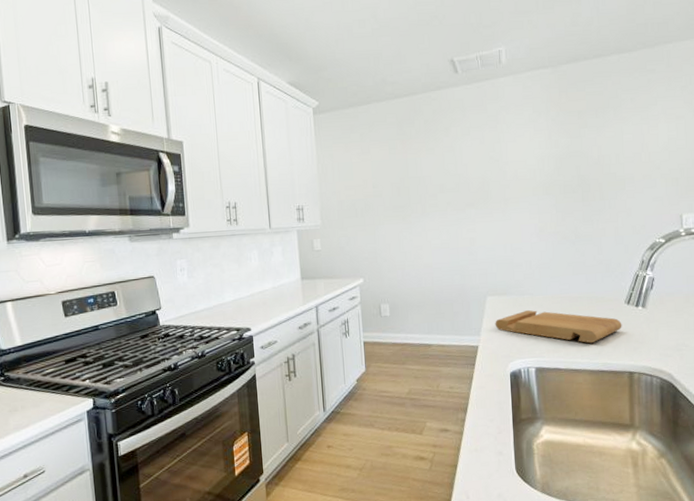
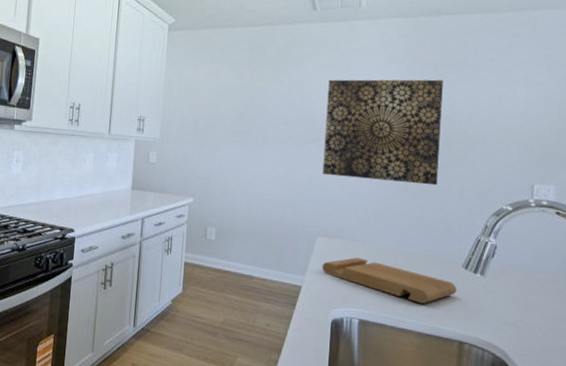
wall art: none [479,126,593,236] -> present [322,79,443,186]

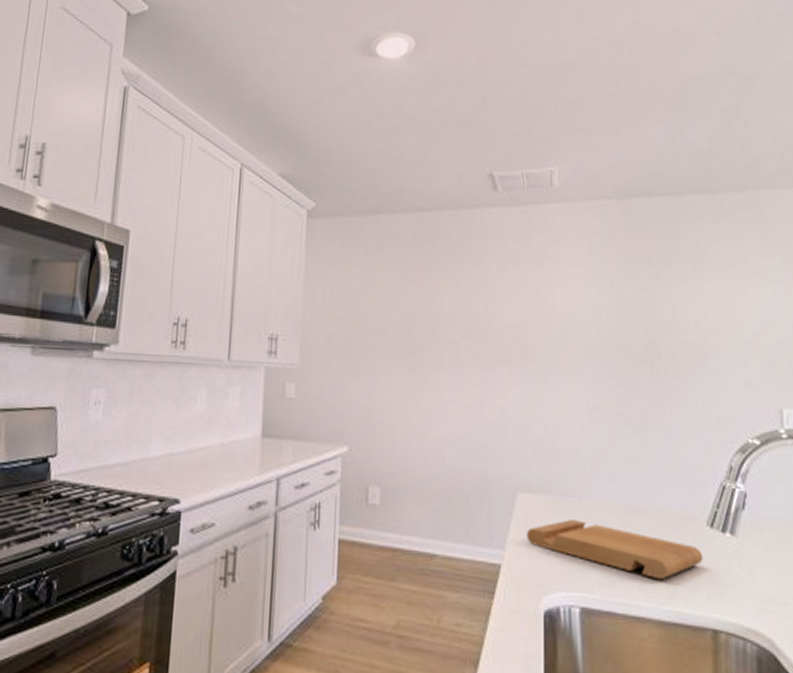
wall art: present [322,79,443,186] -> none [518,277,665,416]

